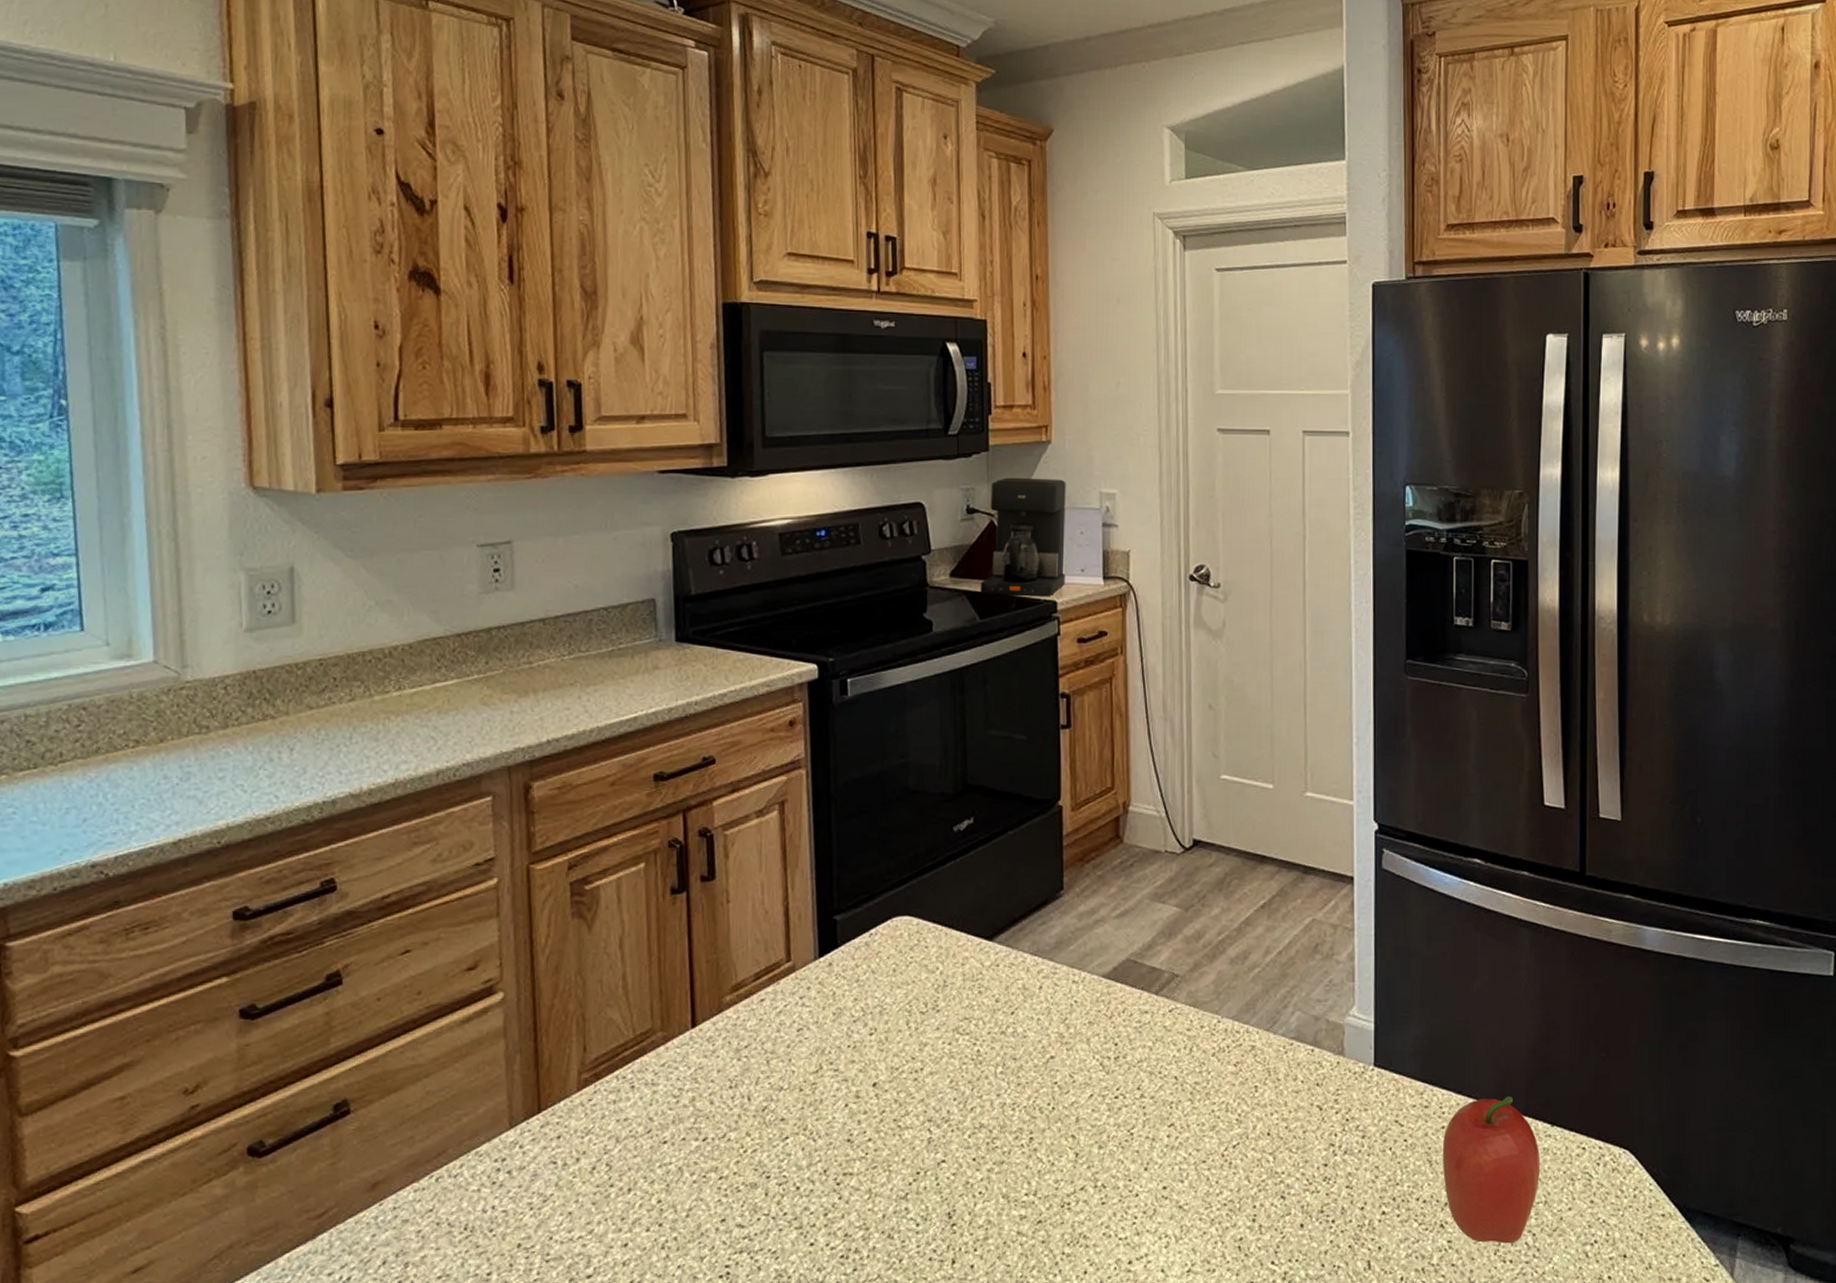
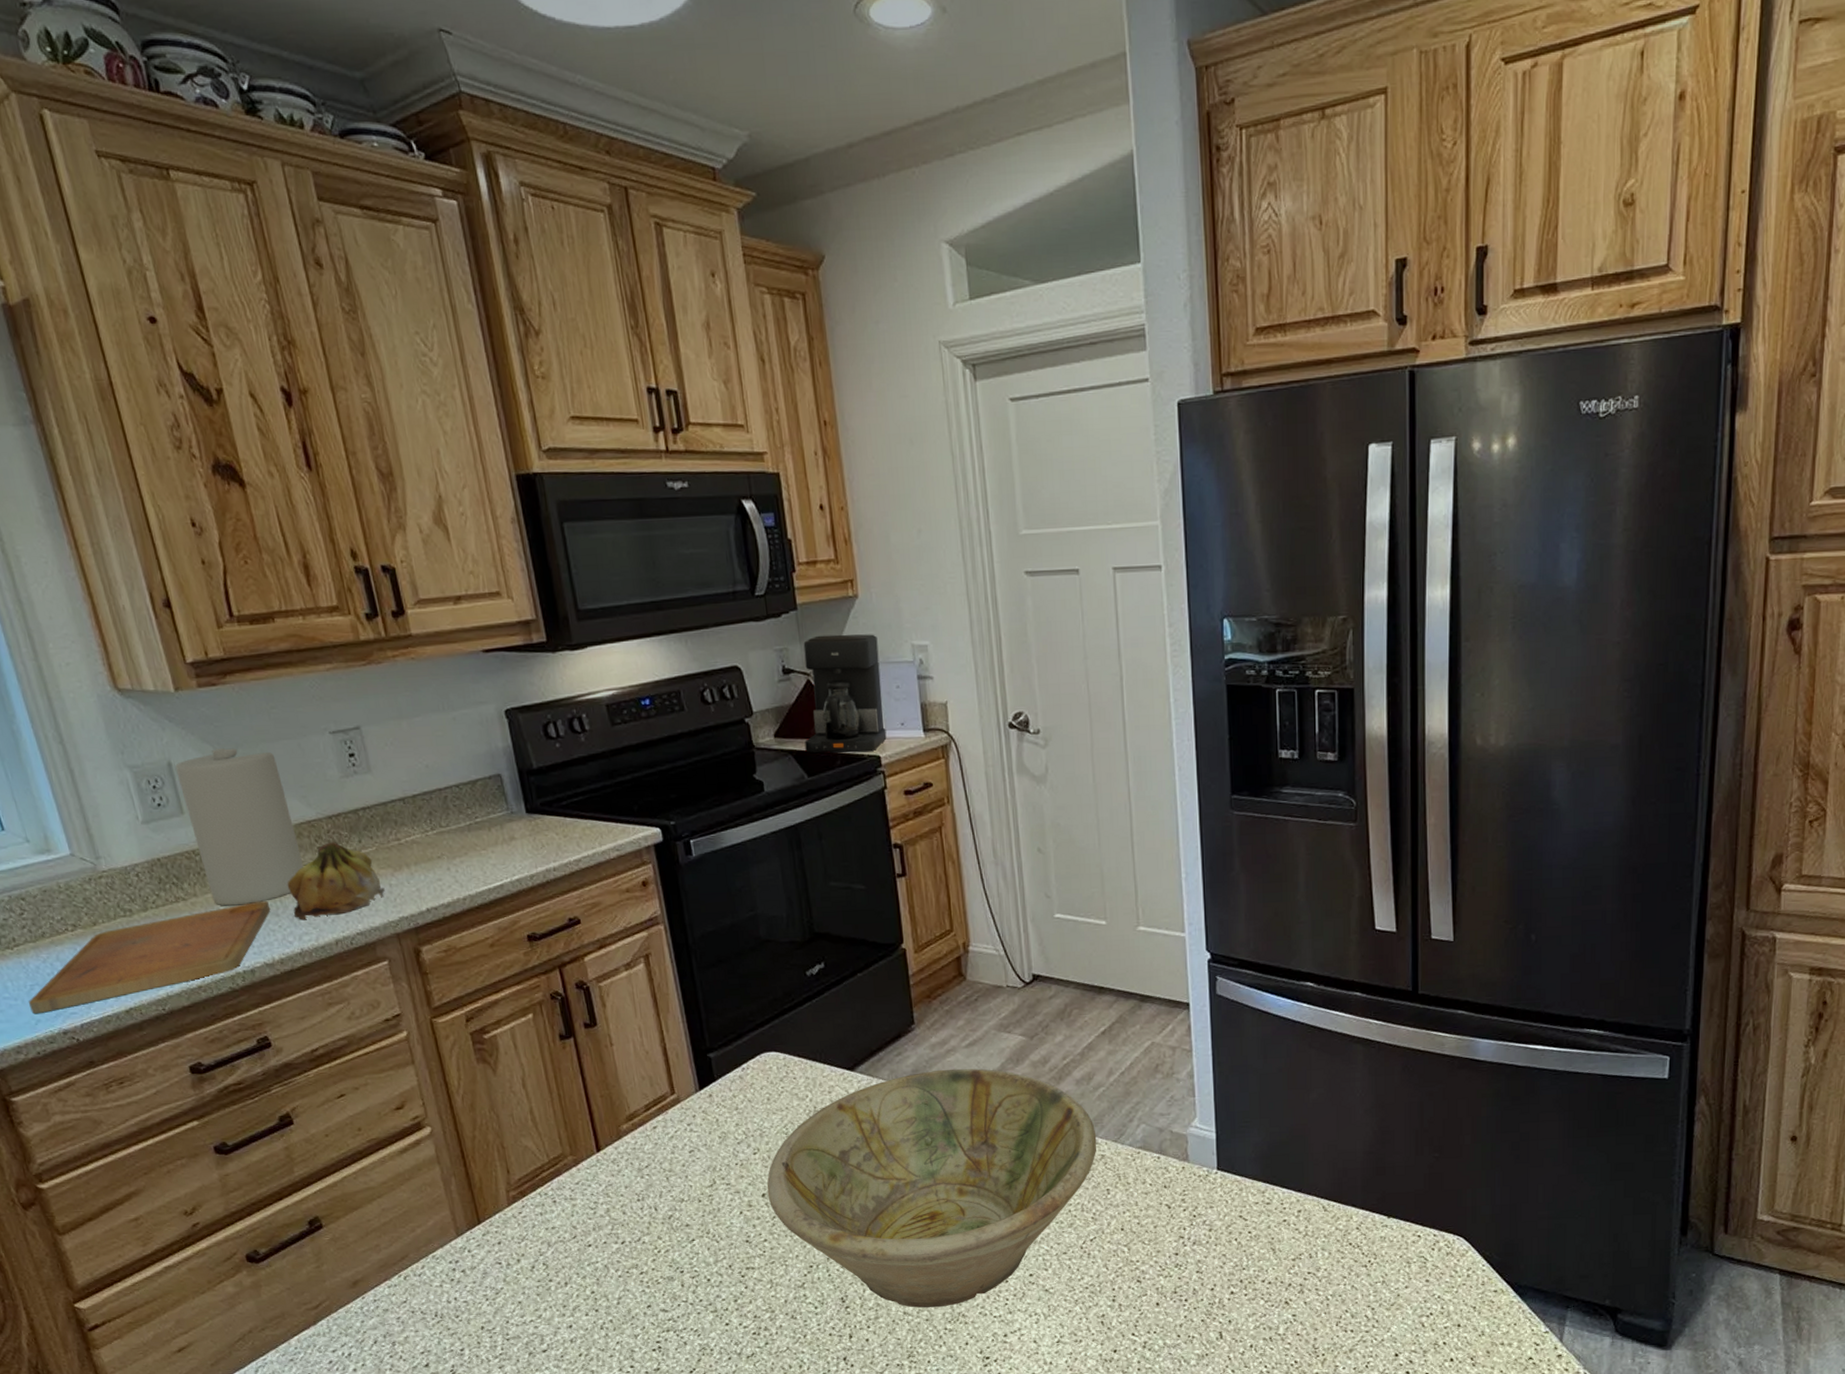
cutting board: none [59,723,370,843] -> present [29,900,271,1015]
paper towel holder: none [297,554,418,727] -> present [175,747,303,906]
fruit: none [395,662,504,747] -> present [287,842,385,920]
bowl: none [879,941,1248,1227] -> present [766,1068,1097,1308]
fruit: present [1442,1096,1541,1244] -> none [1284,1193,1378,1317]

